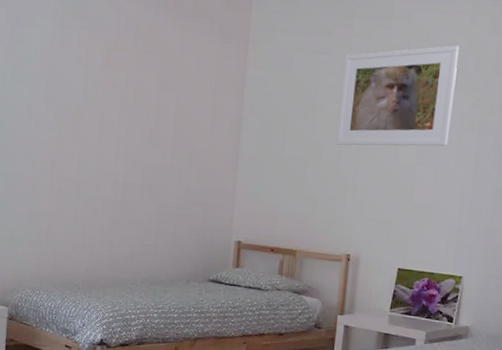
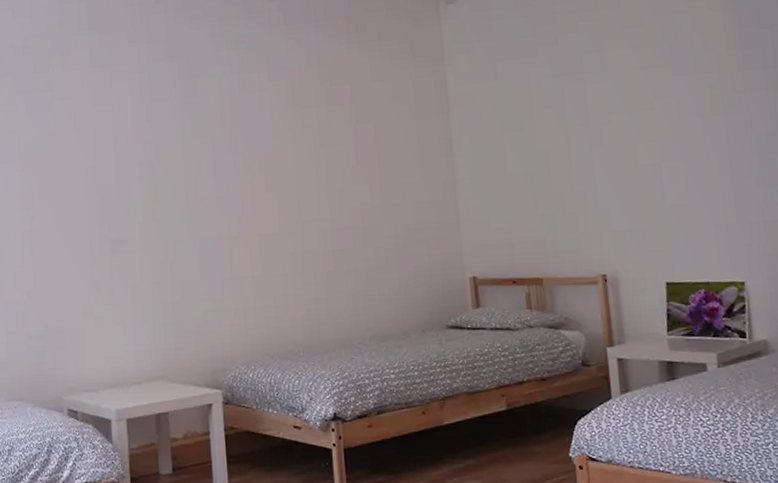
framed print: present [336,45,459,146] -> none [554,26,692,153]

